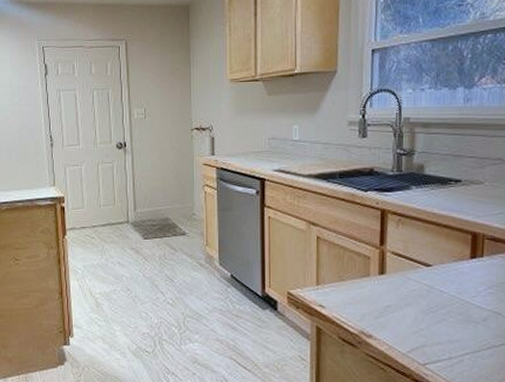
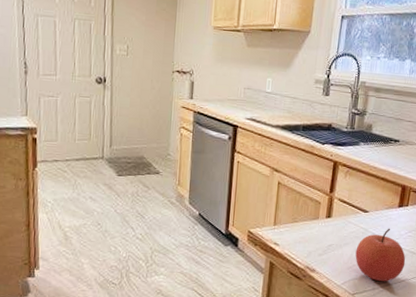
apple: none [421,284,489,349] -> present [355,228,406,281]

